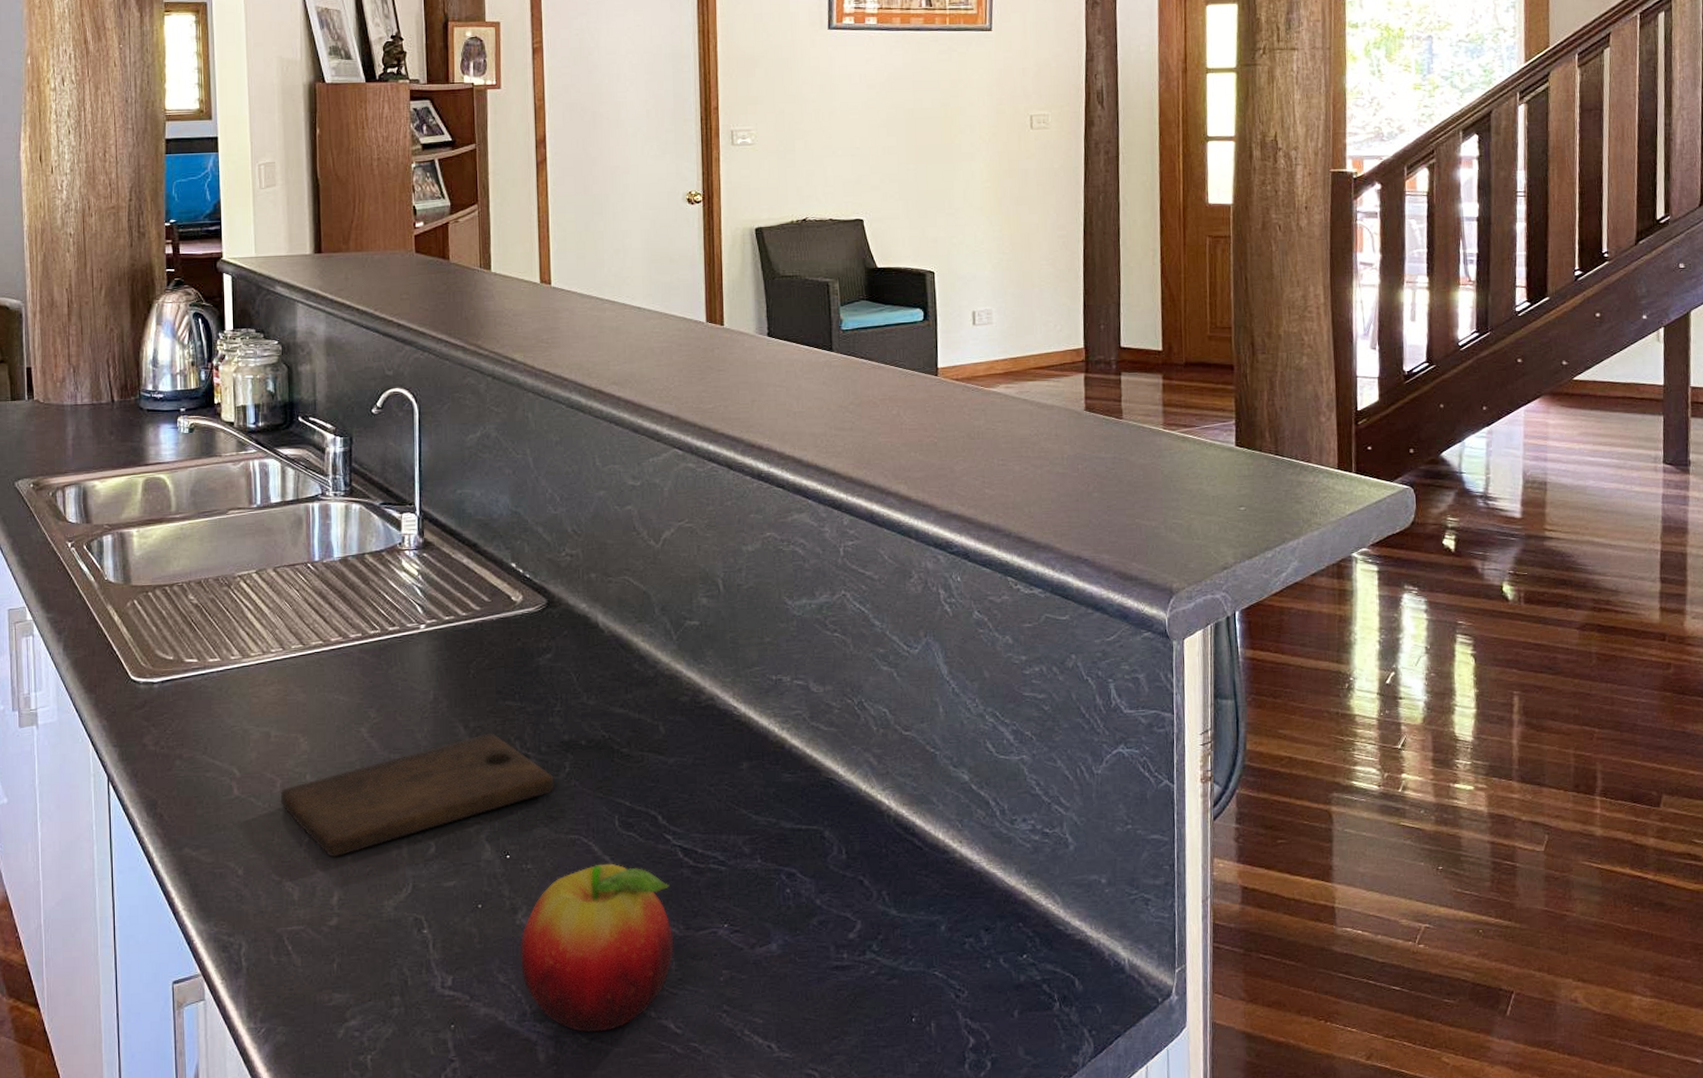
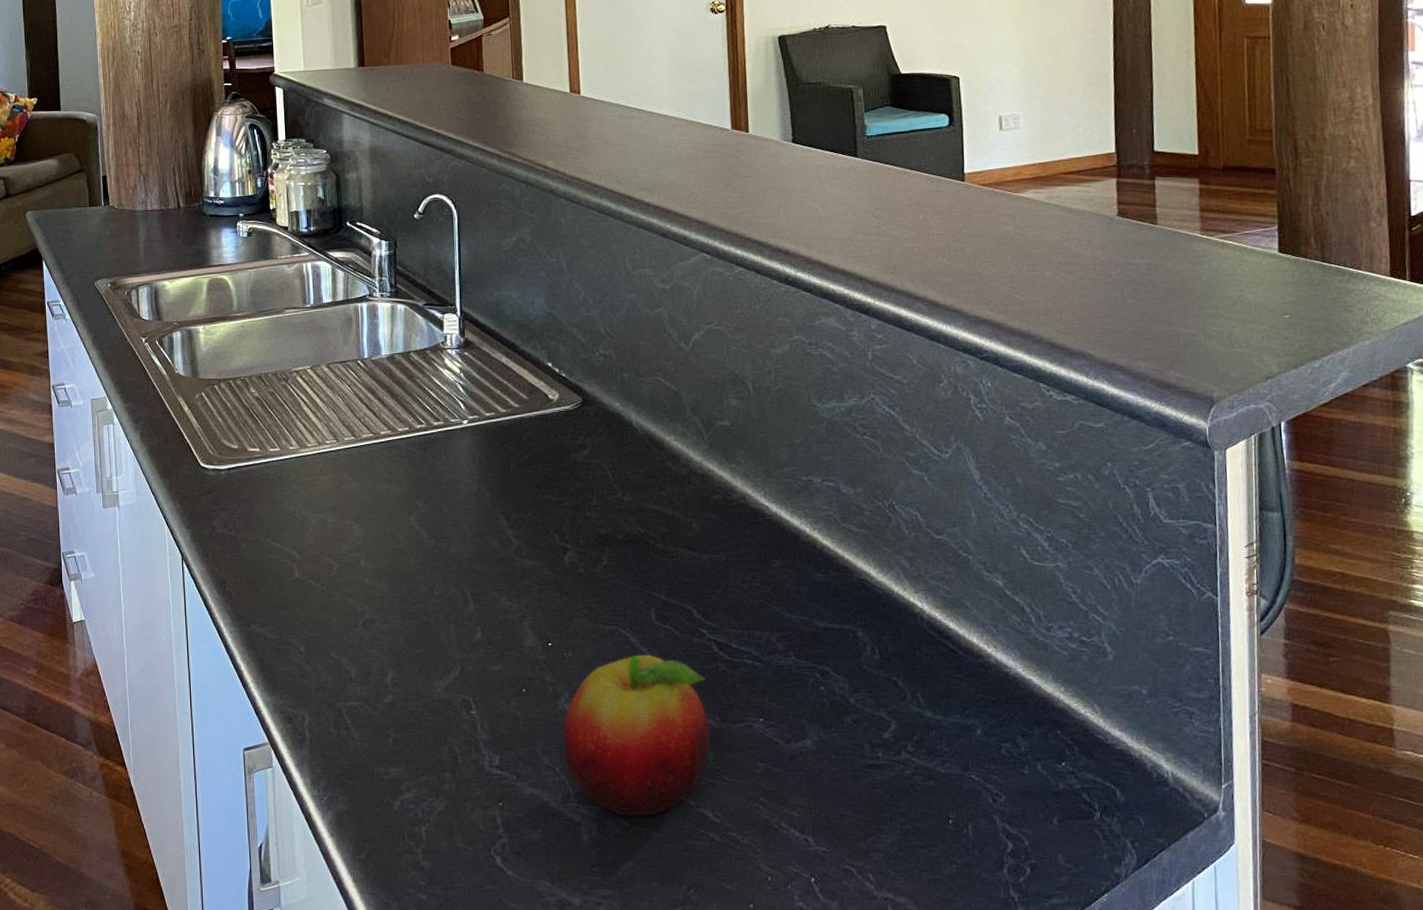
cutting board: present [281,733,554,858] -> none [338,525,592,639]

